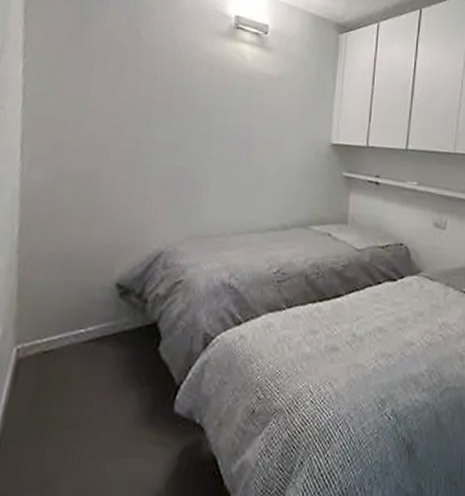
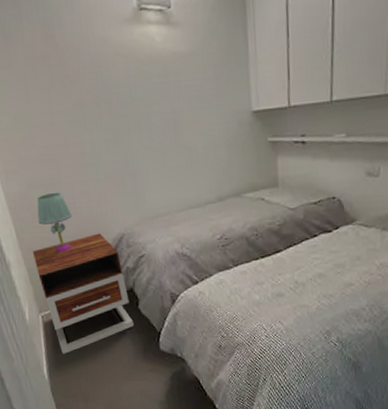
nightstand: none [29,246,151,409] -> present [32,233,135,354]
table lamp: none [55,189,103,265] -> present [36,192,72,253]

